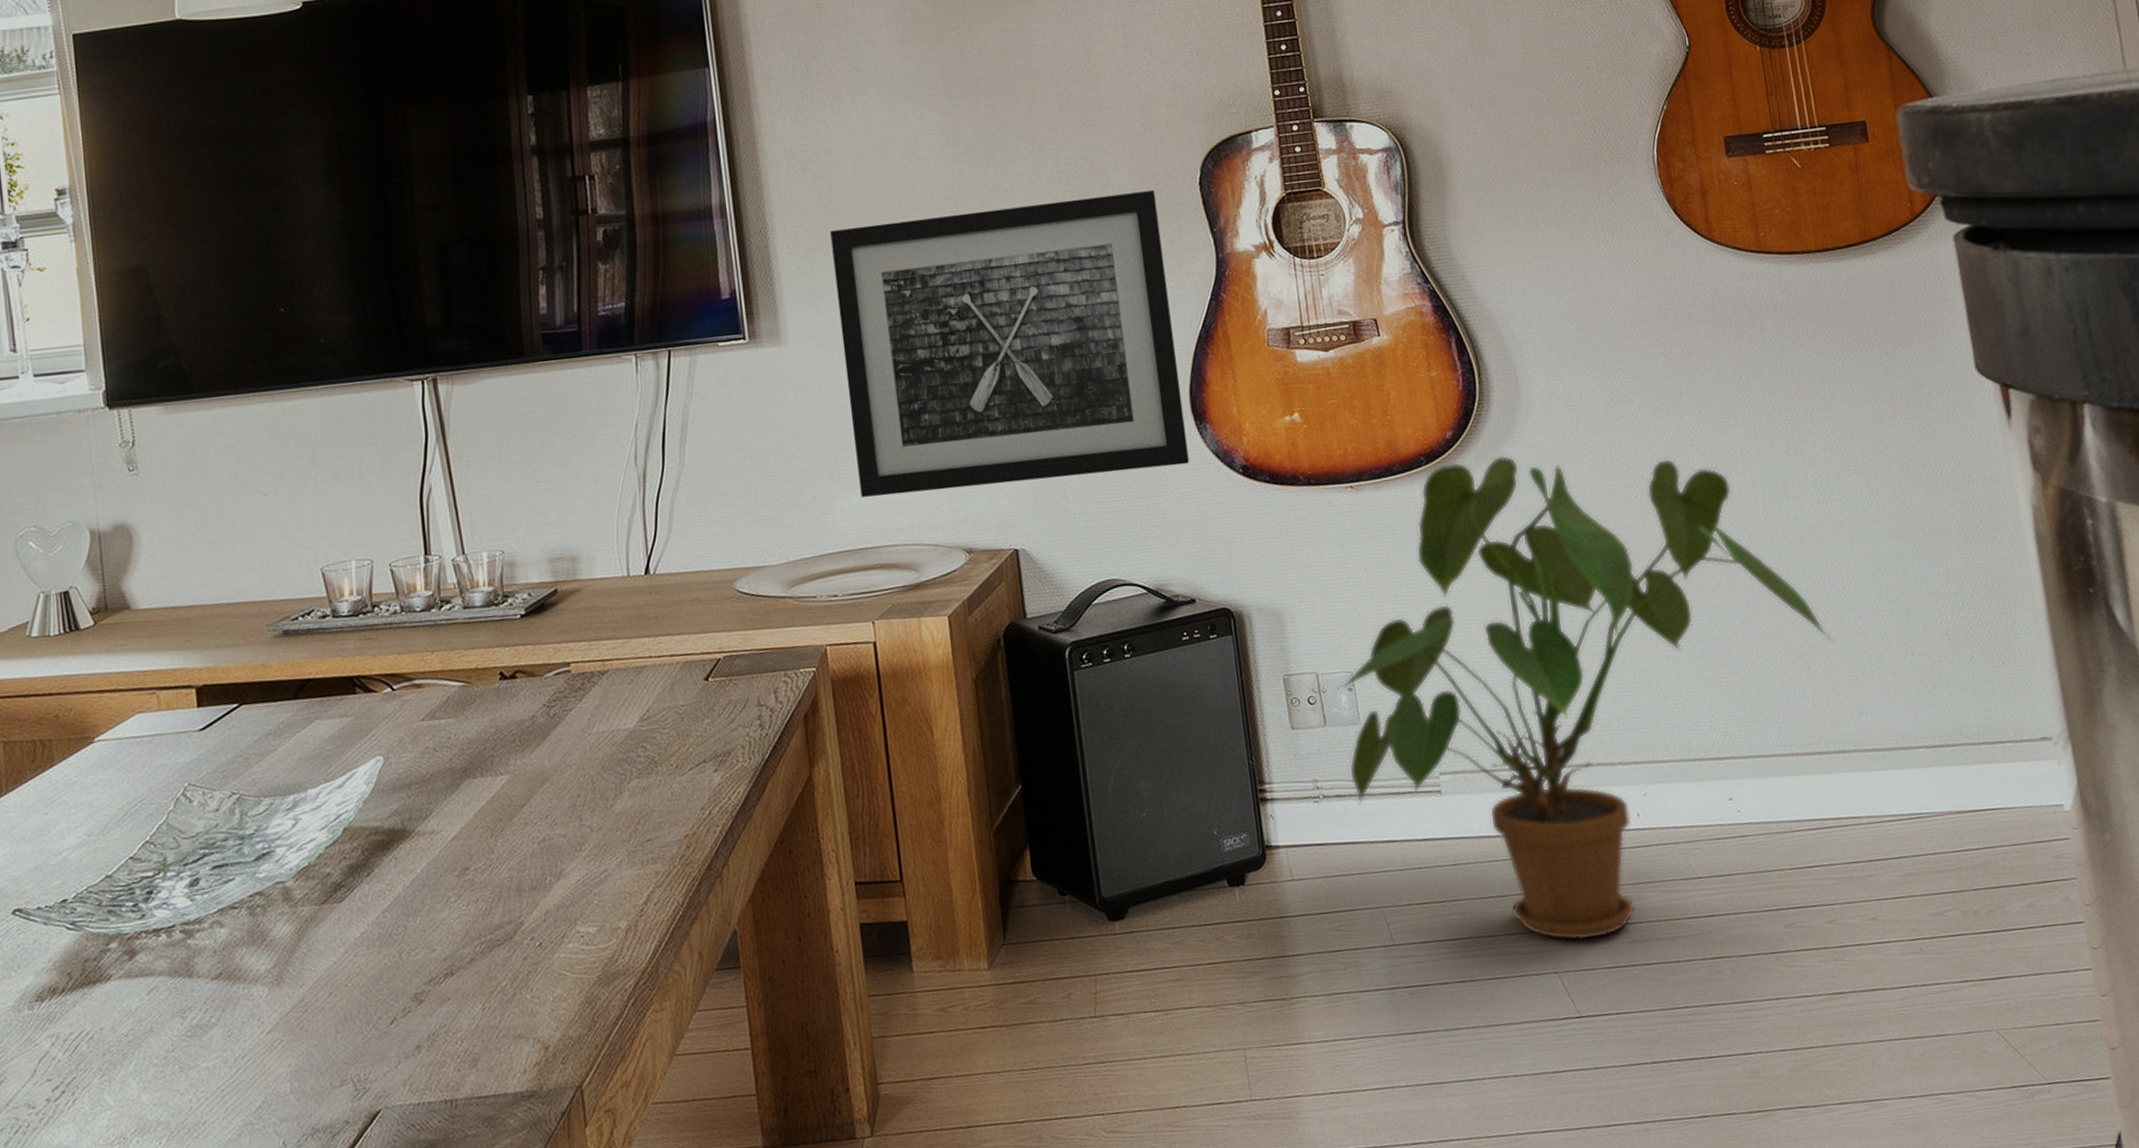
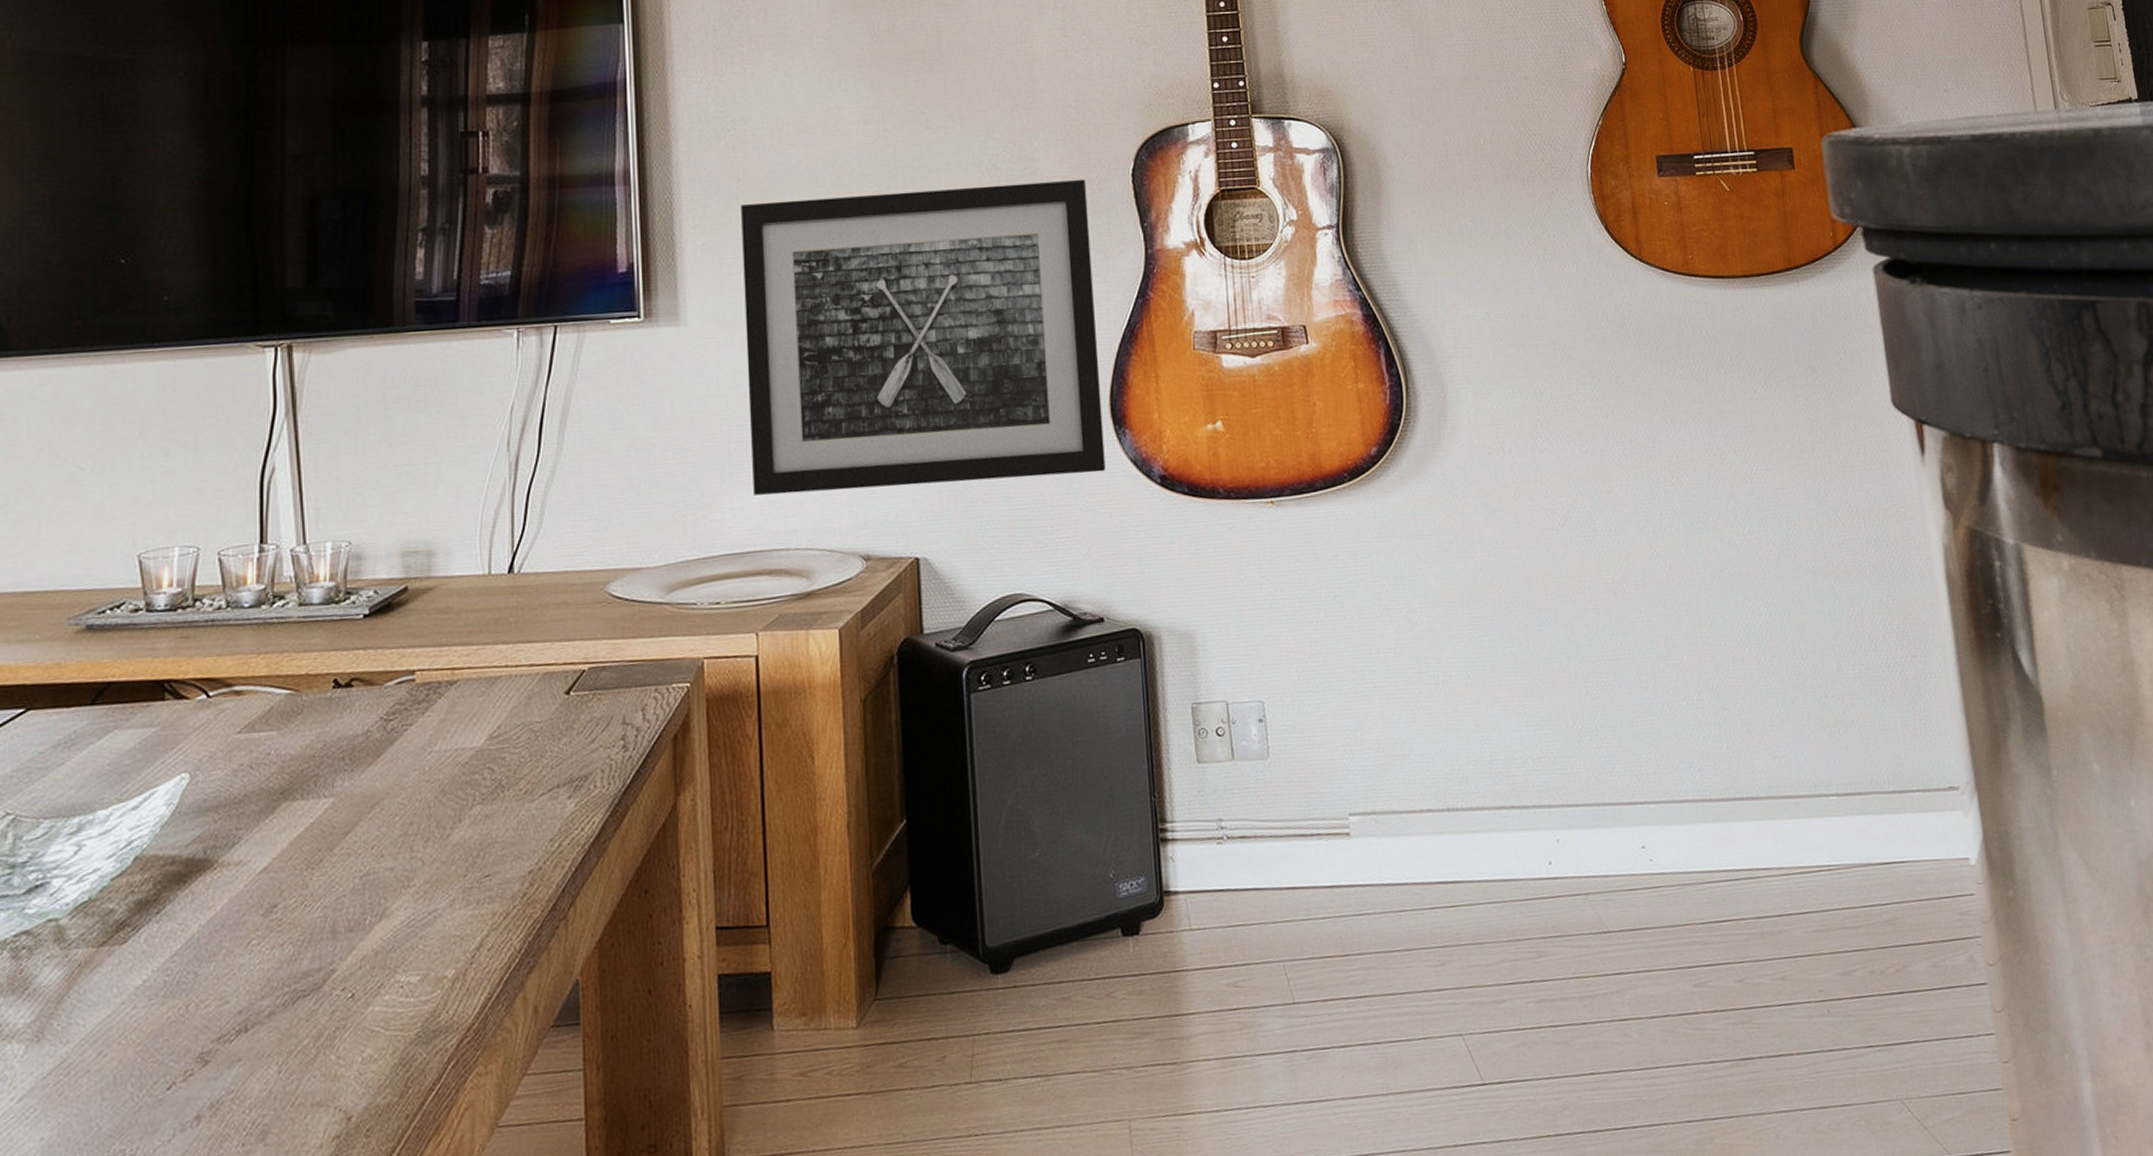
house plant: present [1334,455,1835,941] -> none [1244,474,1751,1000]

